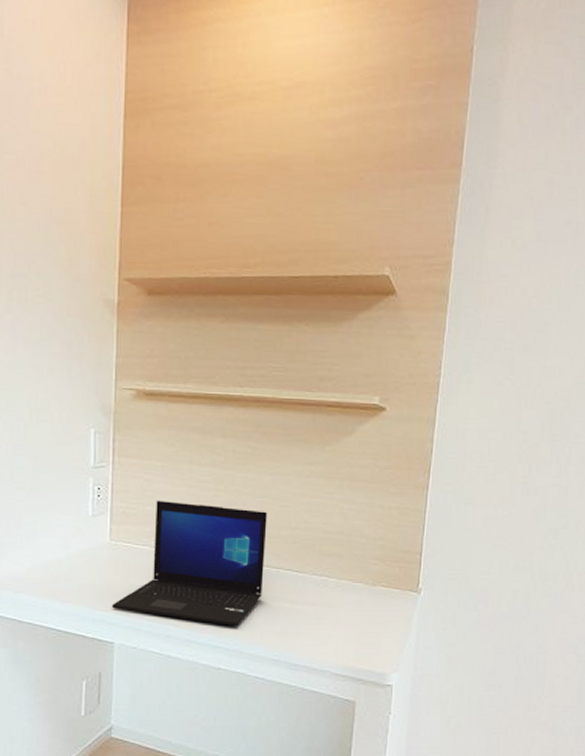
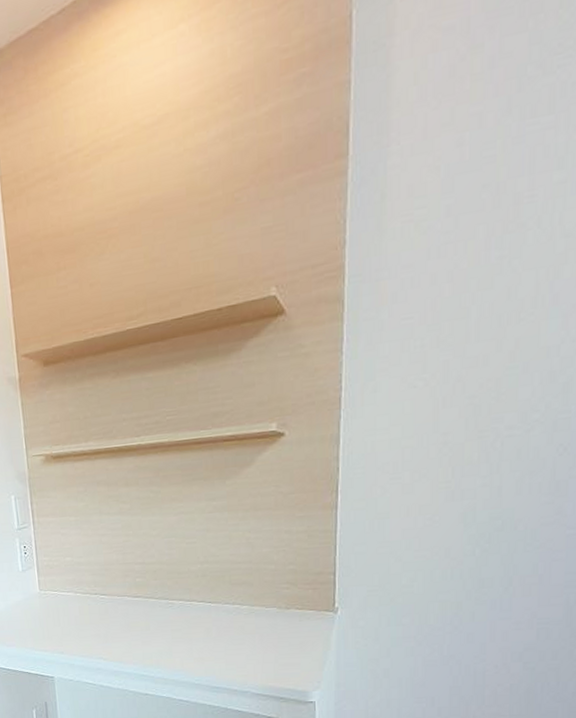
laptop: present [112,500,268,626] -> none [48,549,179,656]

